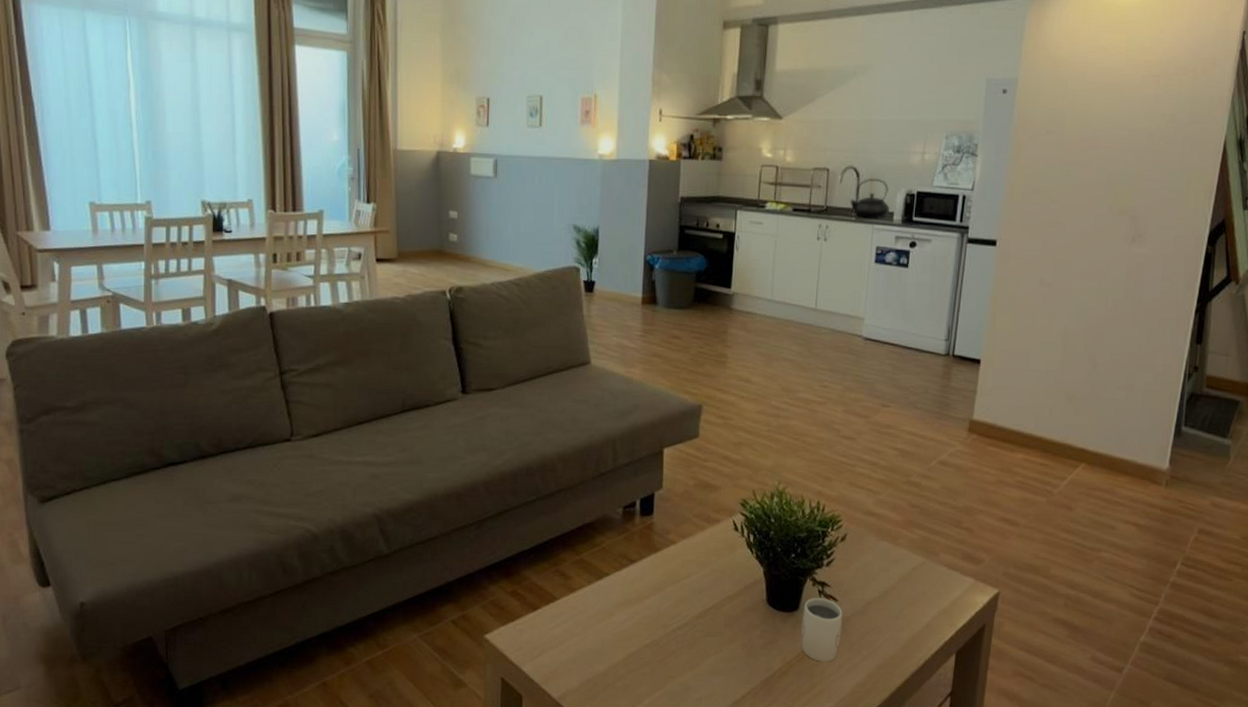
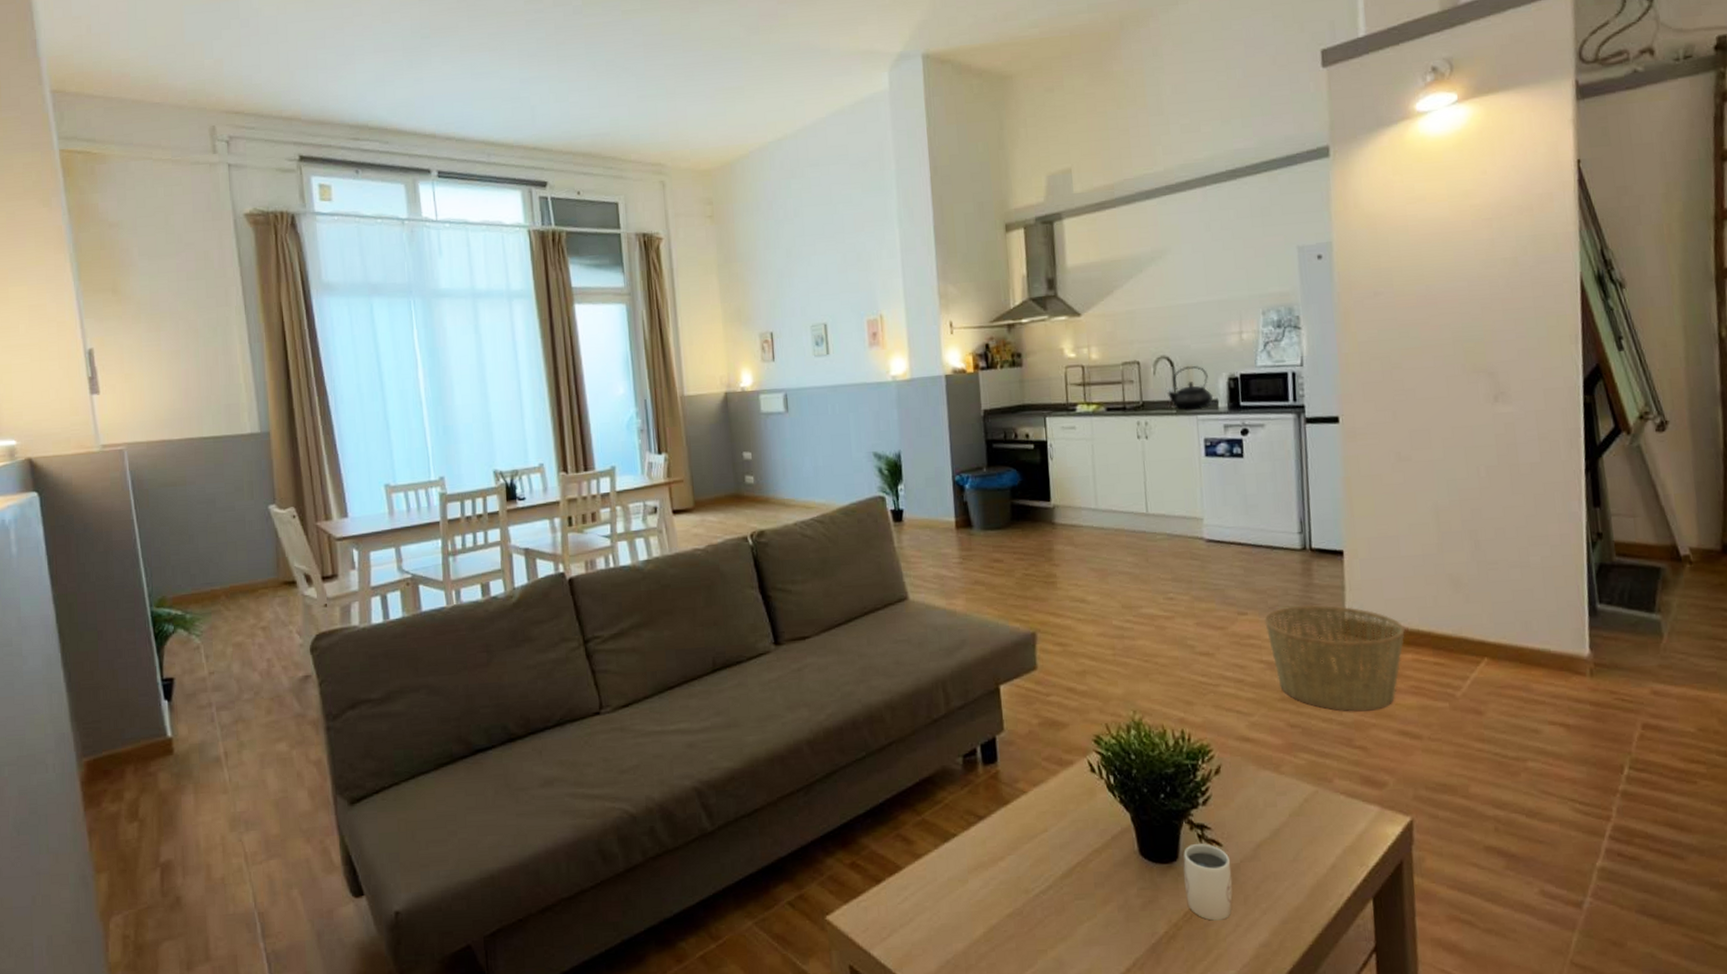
basket: none [903,403,1022,499] -> present [1264,604,1406,712]

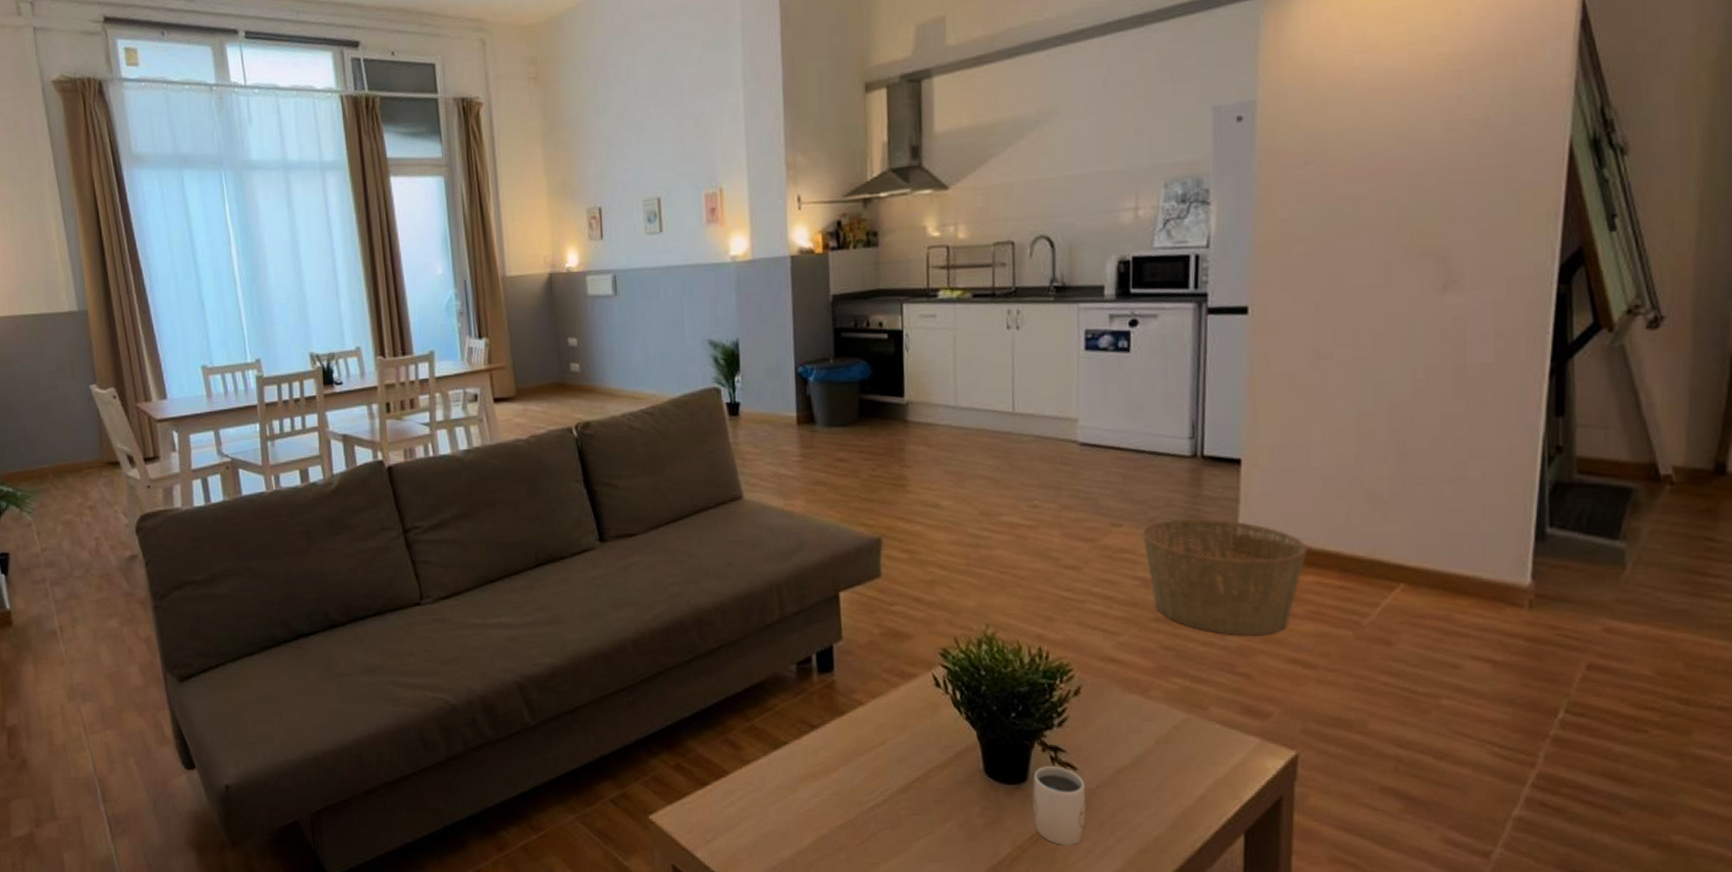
teapot: present [1167,365,1214,409] -> none [1044,246,1099,296]

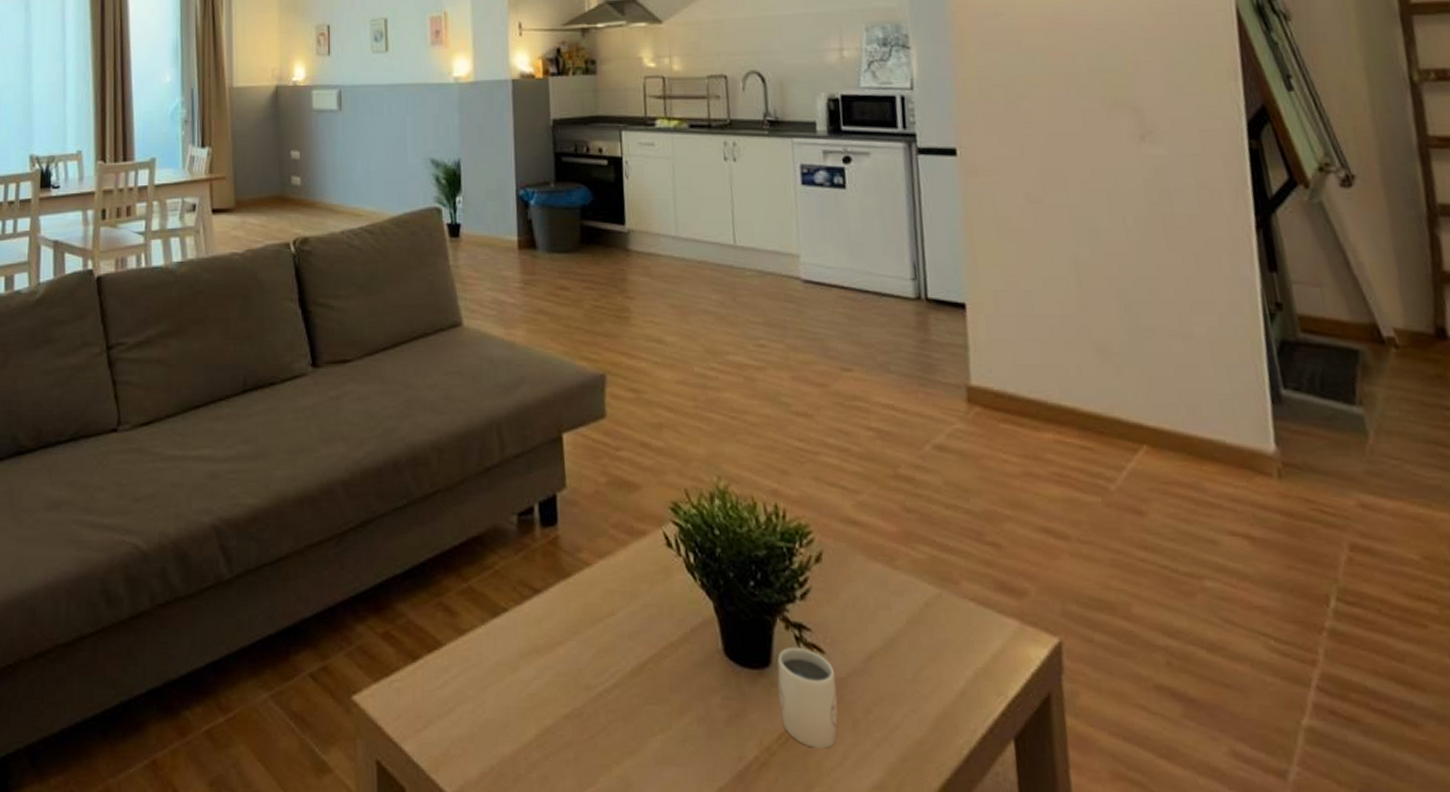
basket: present [1142,517,1309,636] -> none [872,364,1045,500]

